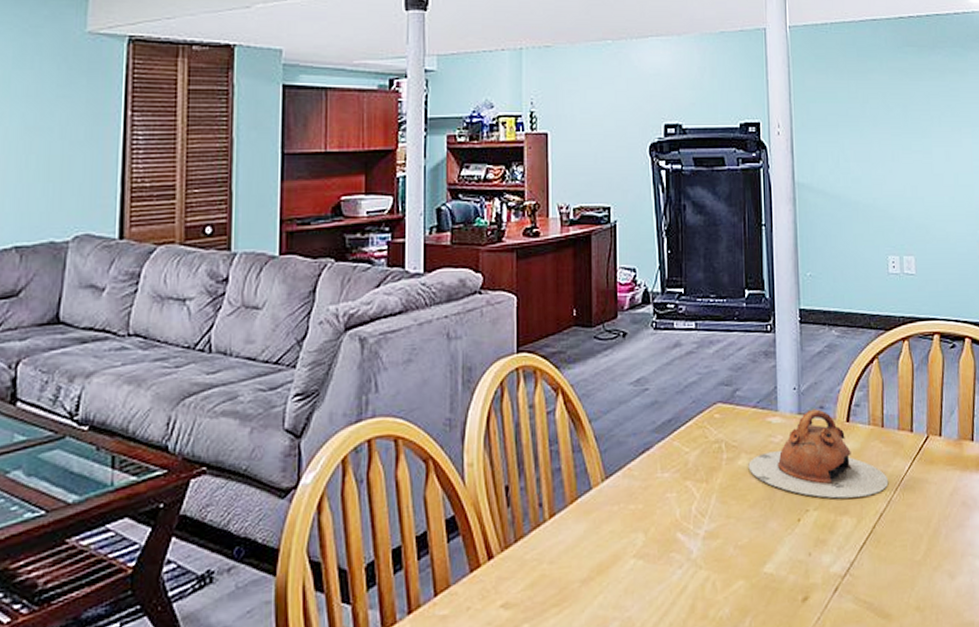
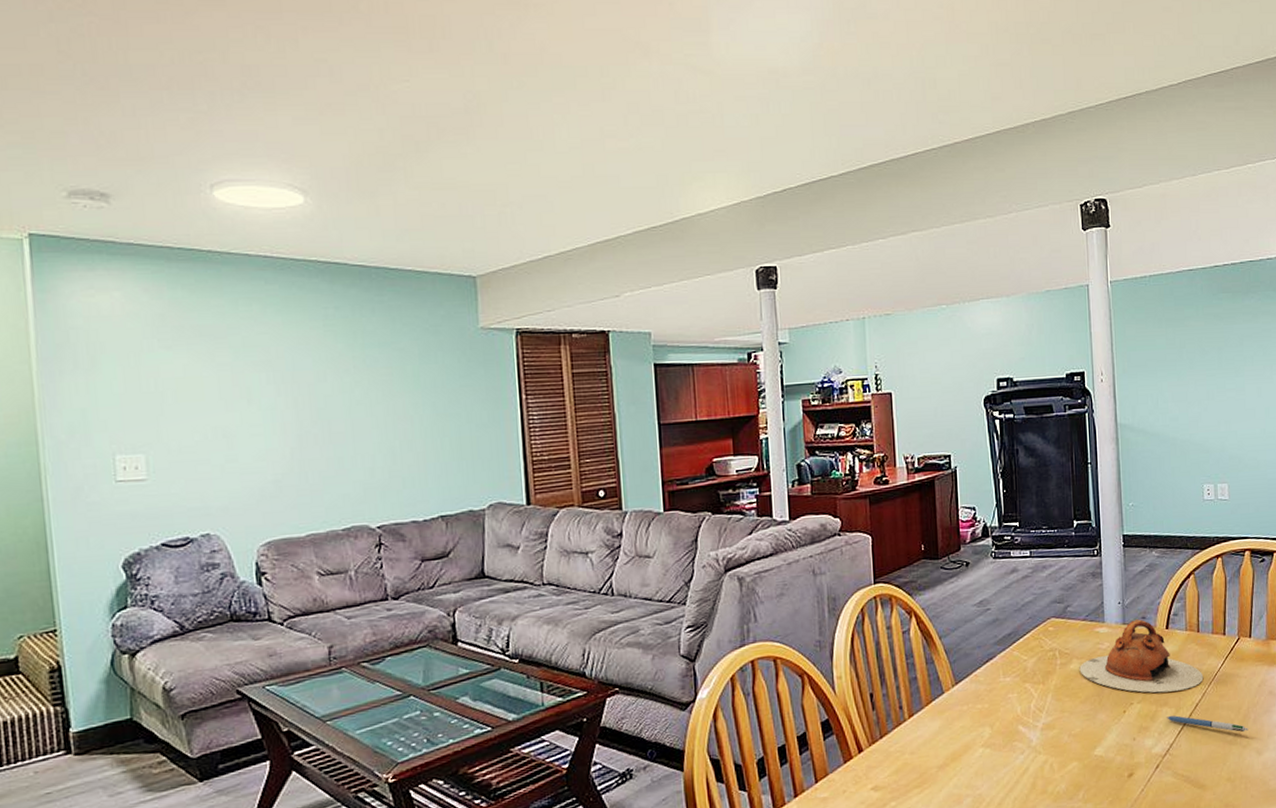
pen: none [846,527,939,551] -> present [1166,715,1248,733]

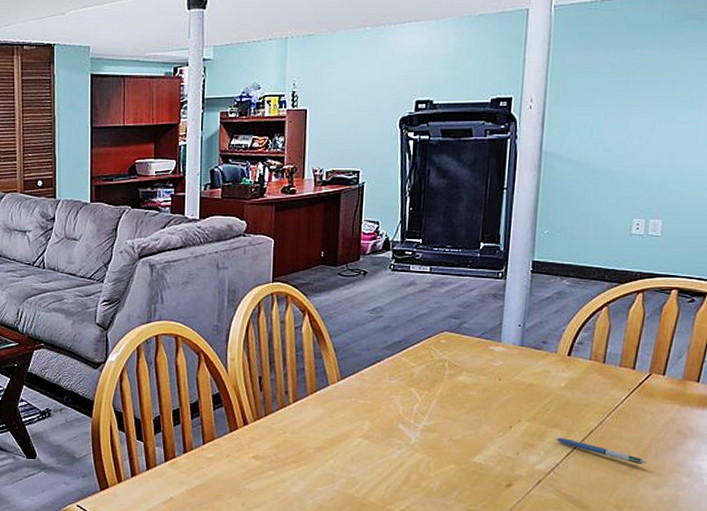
teapot: present [1079,619,1204,693] -> none [468,343,604,416]

